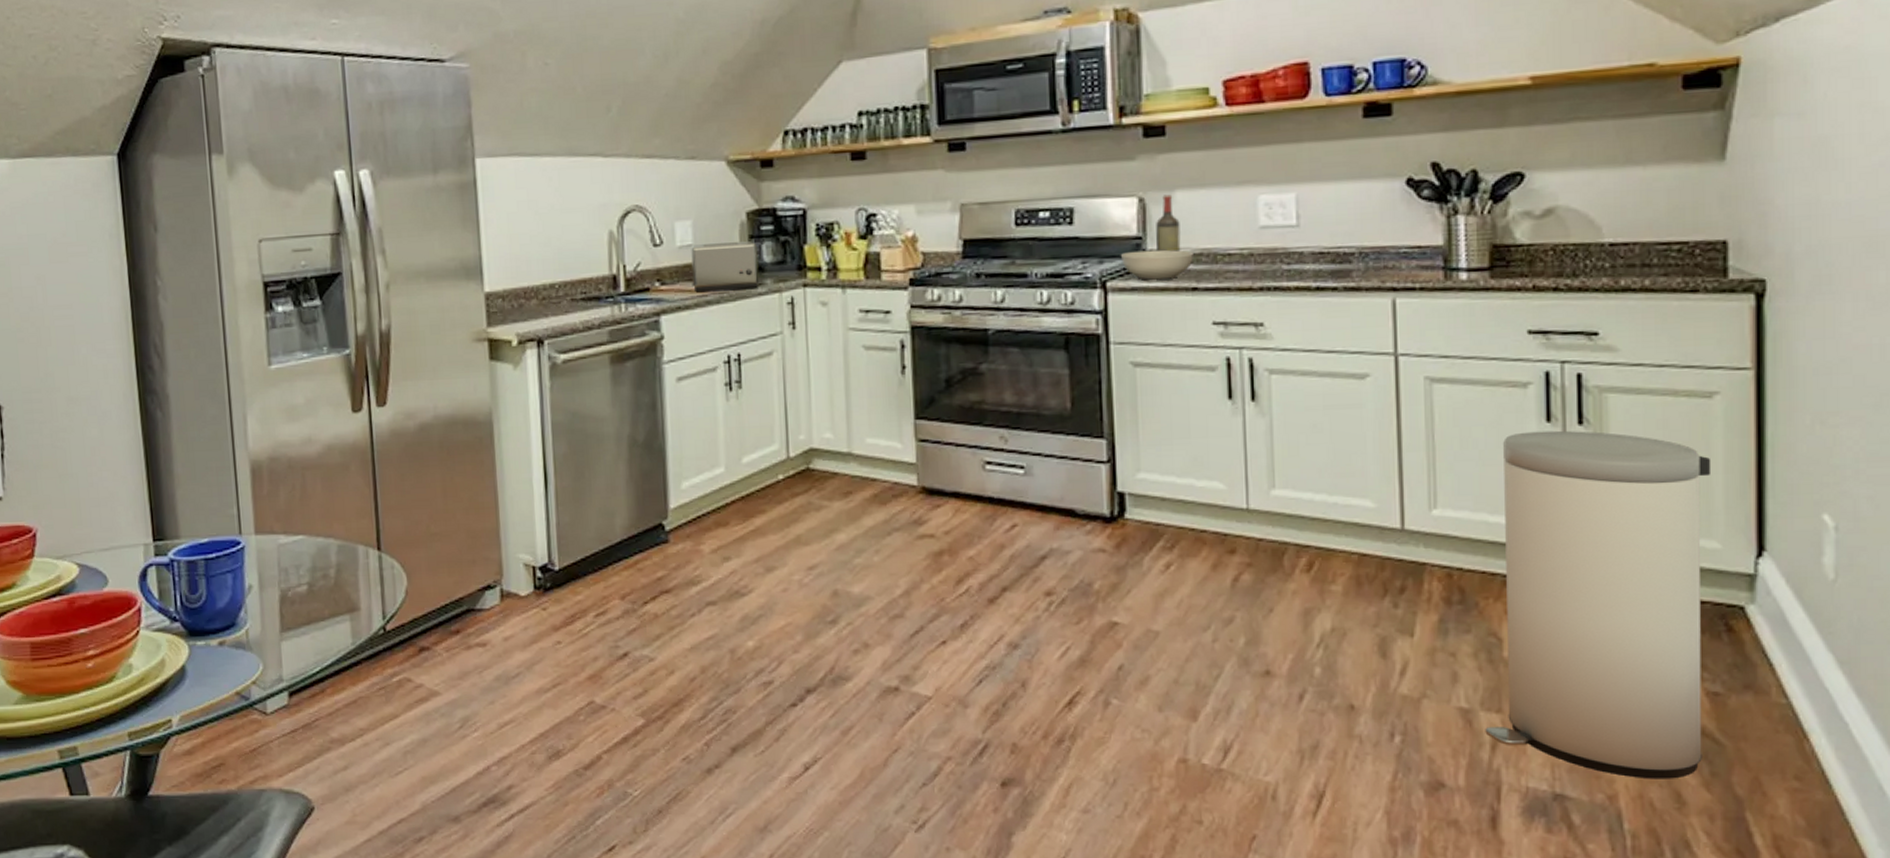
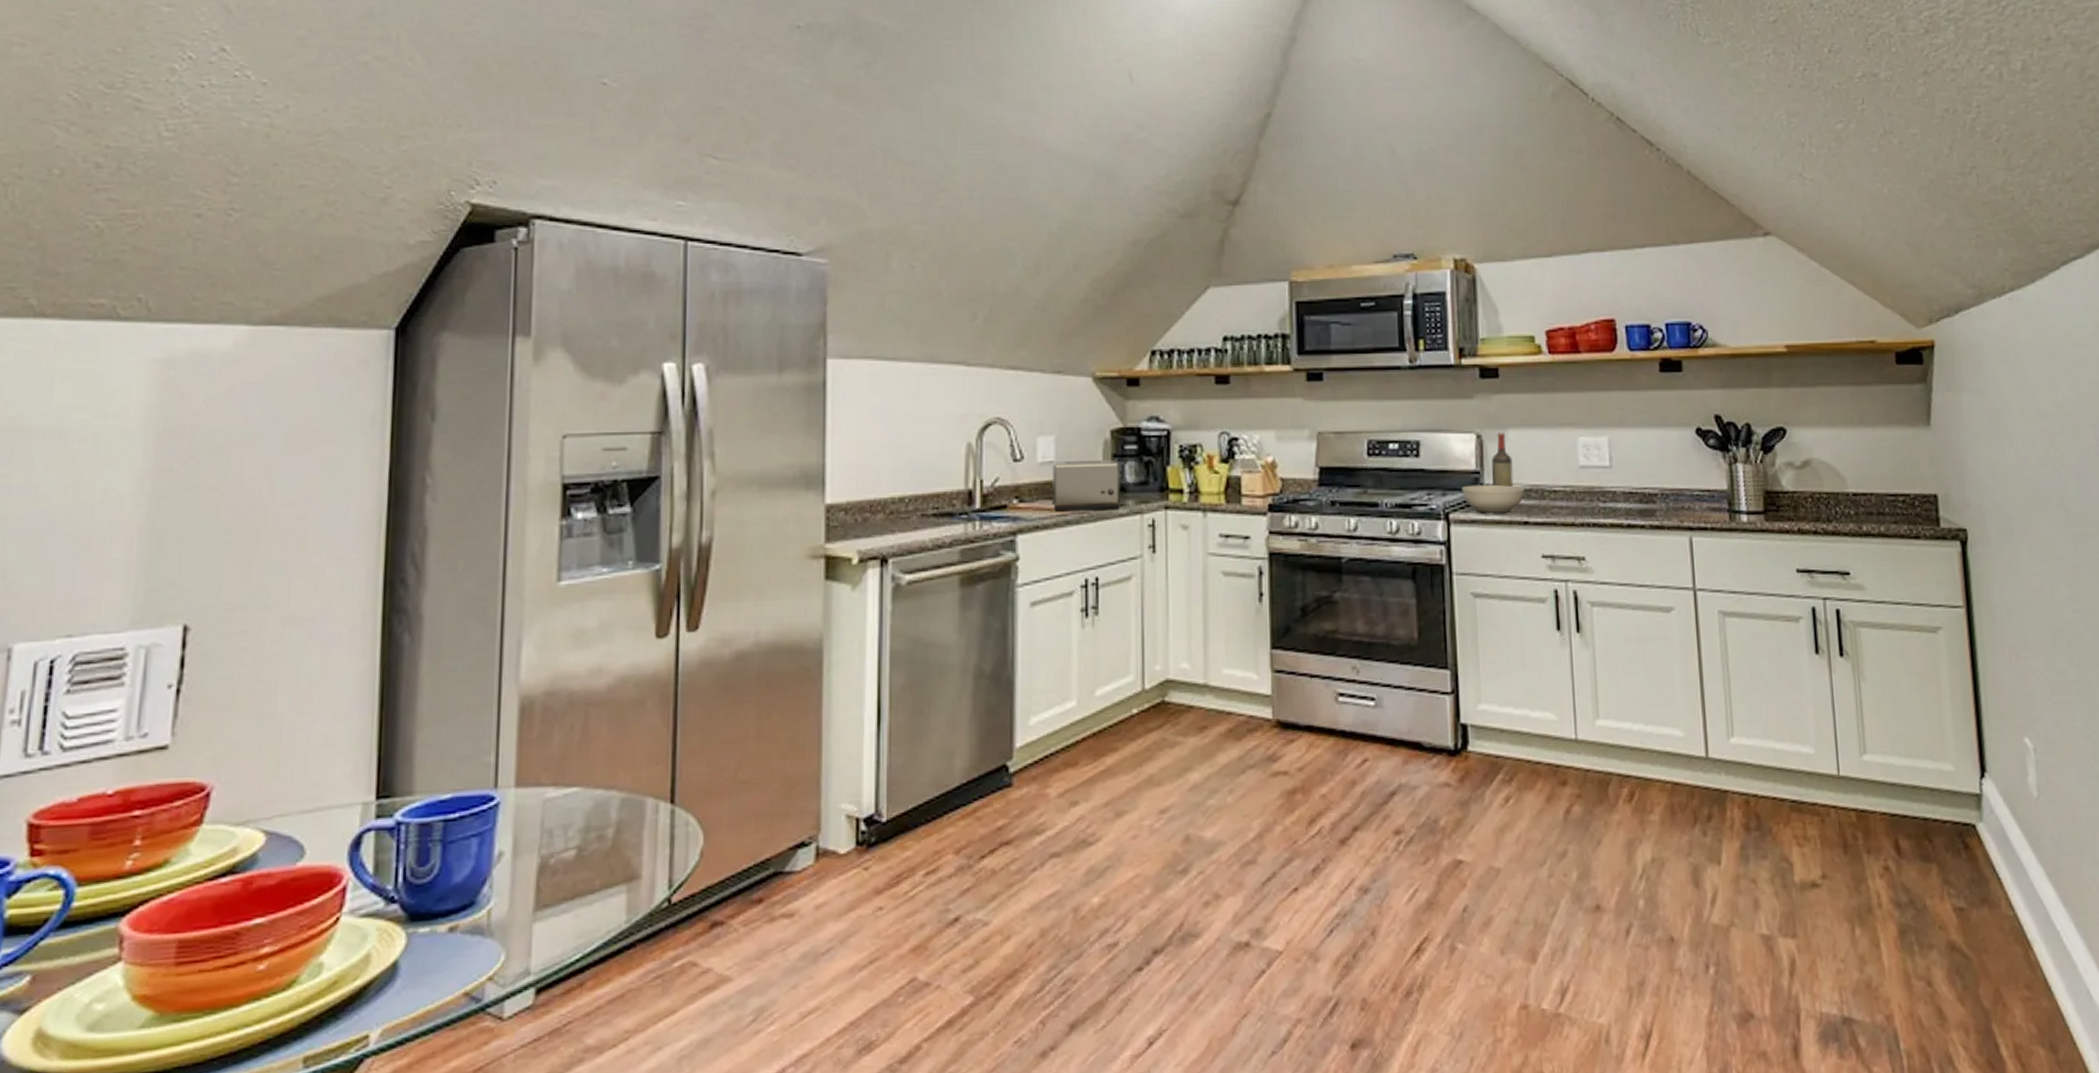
pedal bin: present [1485,430,1712,779] -> none [1783,662,1956,997]

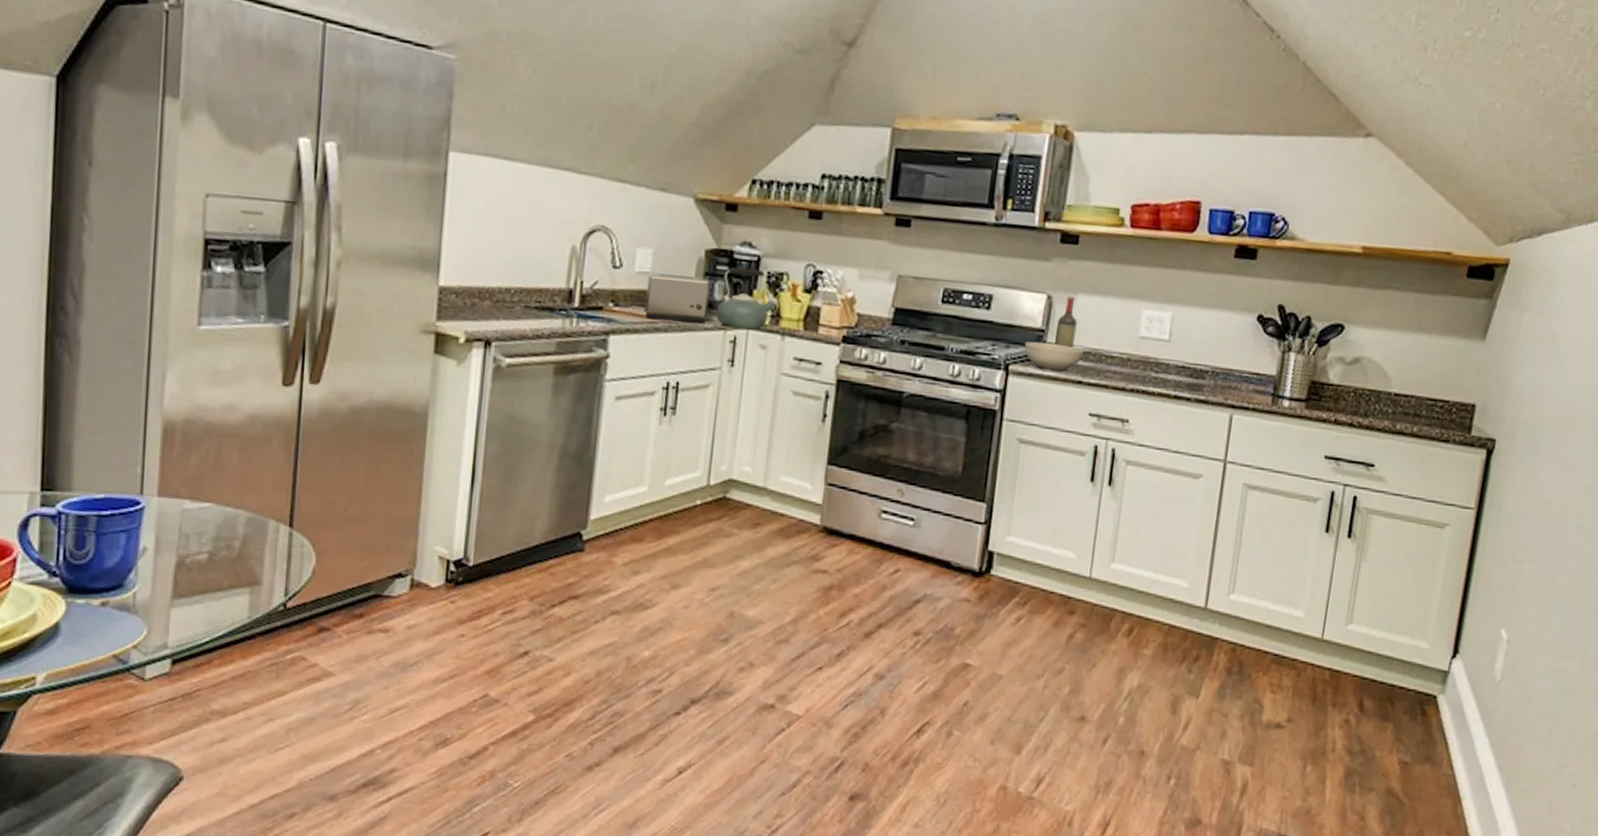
kettle: none [1129,444,1196,512] -> present [716,267,779,330]

